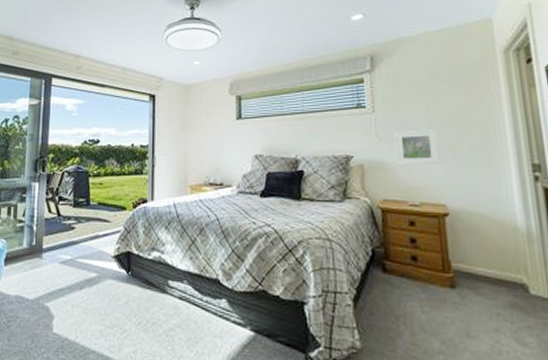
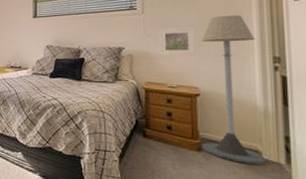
floor lamp: none [446,113,536,302] -> present [201,15,267,165]

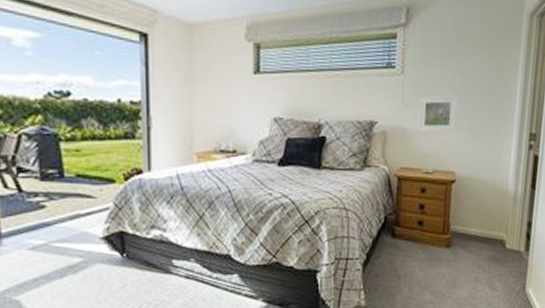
floor lamp: present [201,15,267,165] -> none [451,81,517,255]

